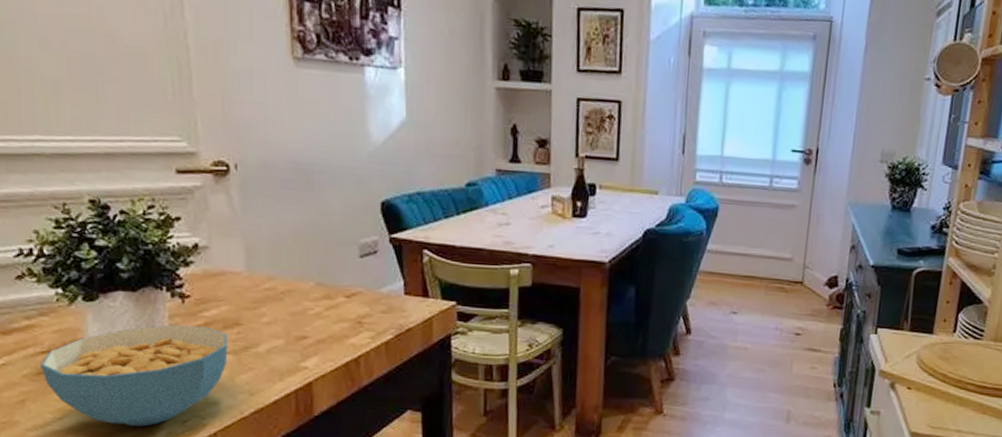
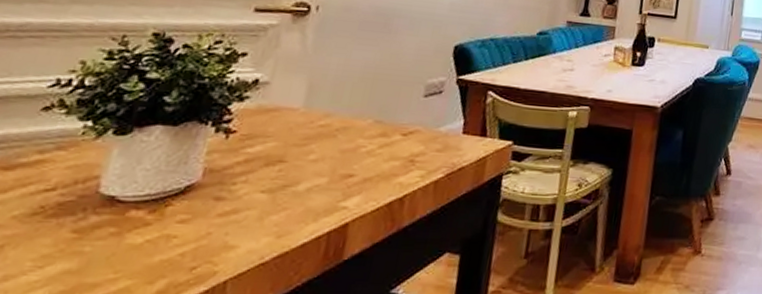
cereal bowl: present [41,324,228,427] -> none [37,161,268,275]

